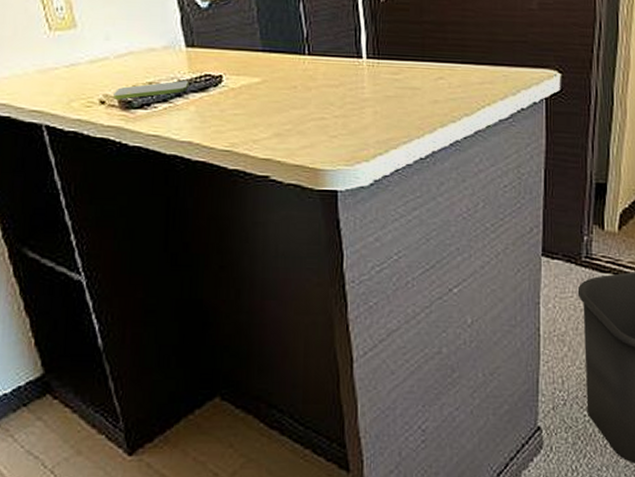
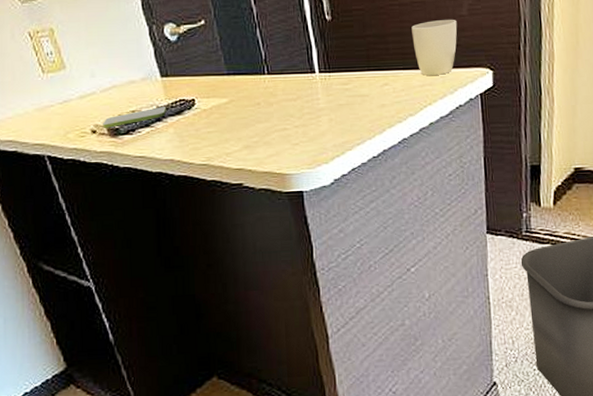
cup: none [474,11,525,73] -> present [411,19,458,76]

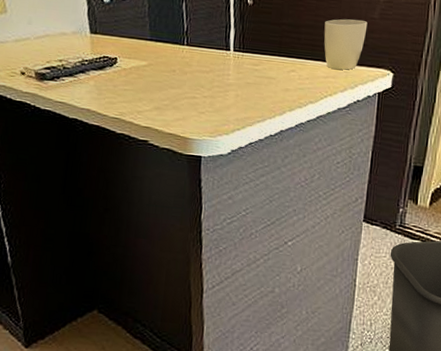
phone: present [103,107,167,128] -> none [31,60,91,72]

